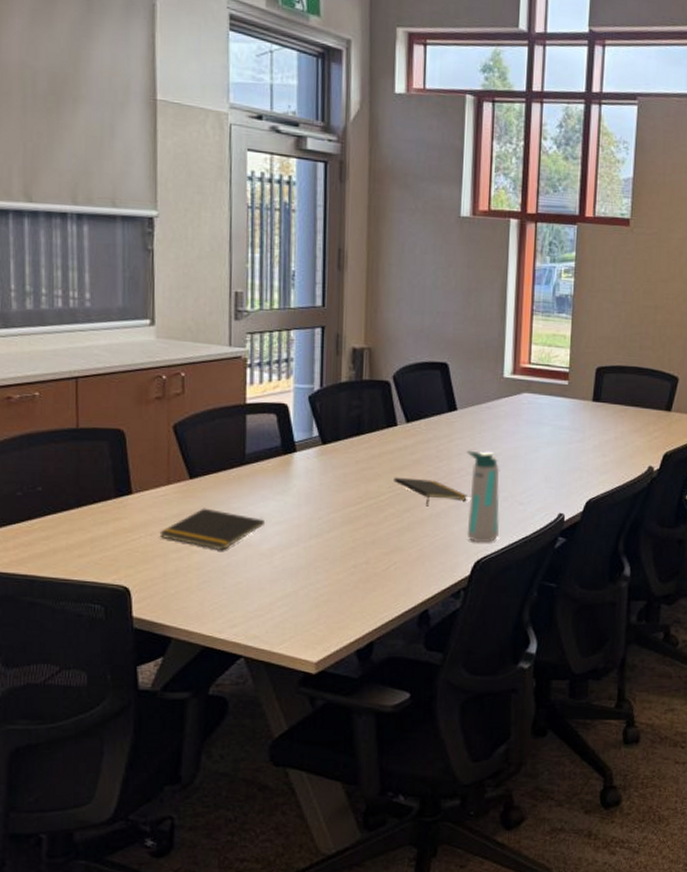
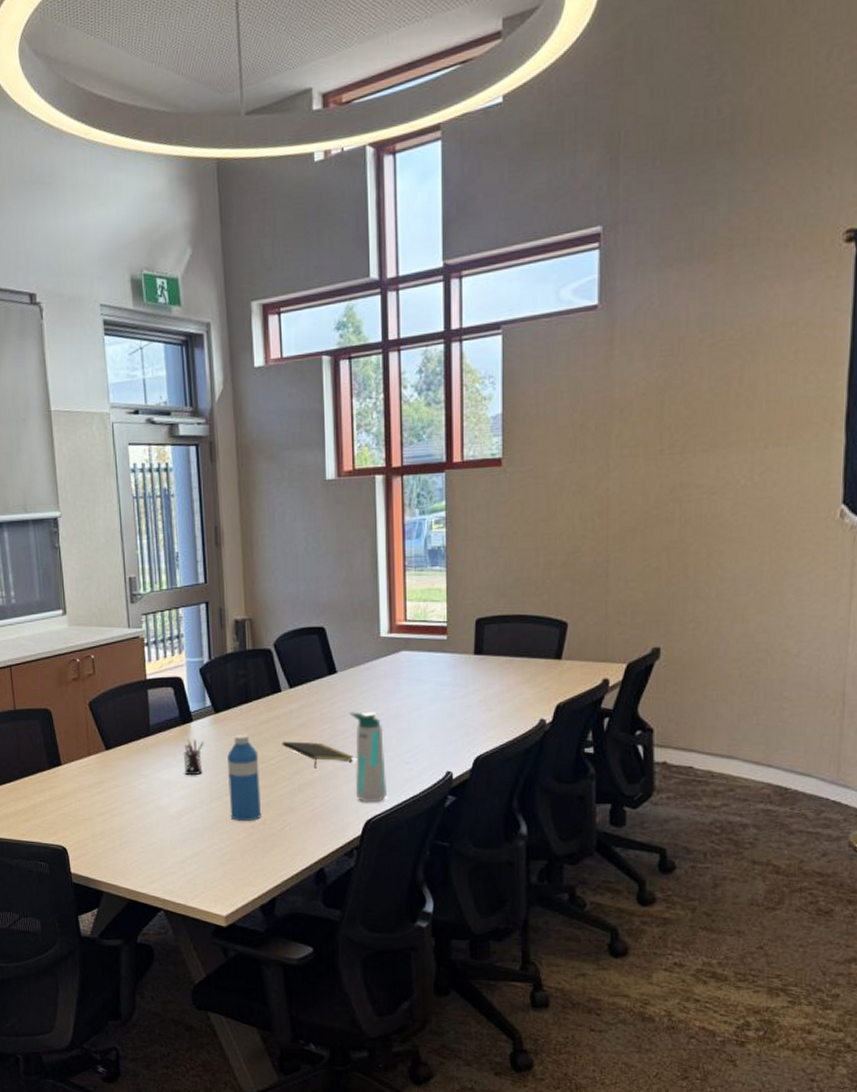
notepad: present [159,508,266,550] -> none [86,776,172,813]
pen holder: none [282,470,307,510] -> present [183,739,204,776]
water bottle: none [330,467,367,561] -> present [227,733,261,822]

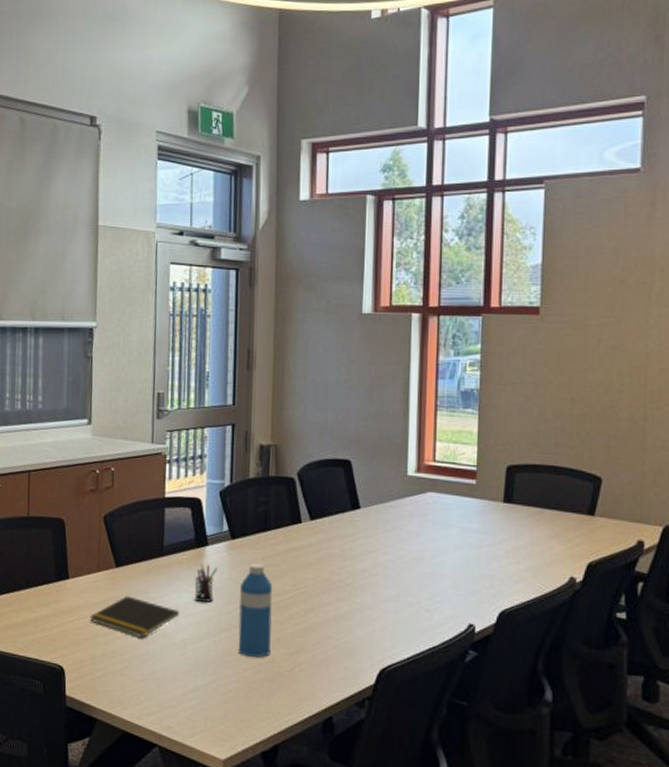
notepad: none [86,776,172,813] -> present [90,595,180,638]
notepad: present [282,741,353,769] -> none [298,575,371,608]
water bottle: present [349,711,386,803] -> none [370,550,405,650]

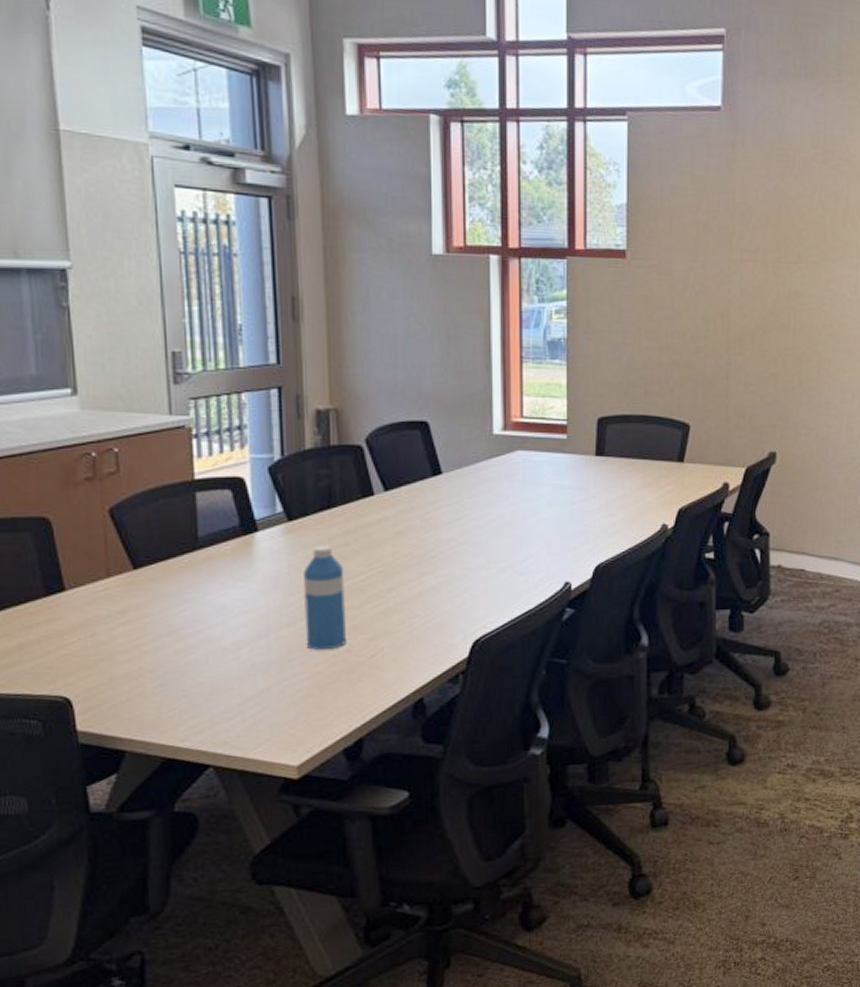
notepad: present [90,595,180,638] -> none [102,601,228,648]
pen holder: present [195,563,217,603] -> none [244,553,273,598]

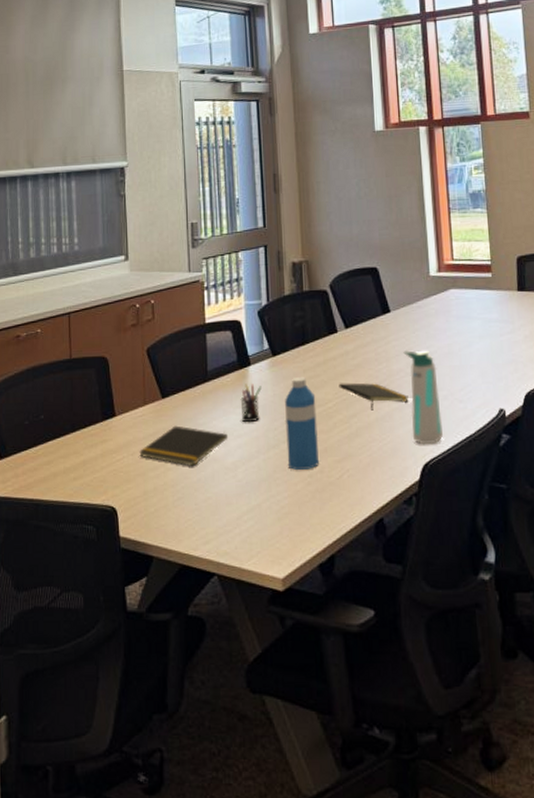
notepad: none [102,601,228,648] -> present [139,425,229,466]
pen holder: none [244,553,273,598] -> present [240,383,262,423]
notepad: none [374,553,460,584] -> present [339,382,409,411]
water bottle: none [456,517,498,620] -> present [403,350,443,445]

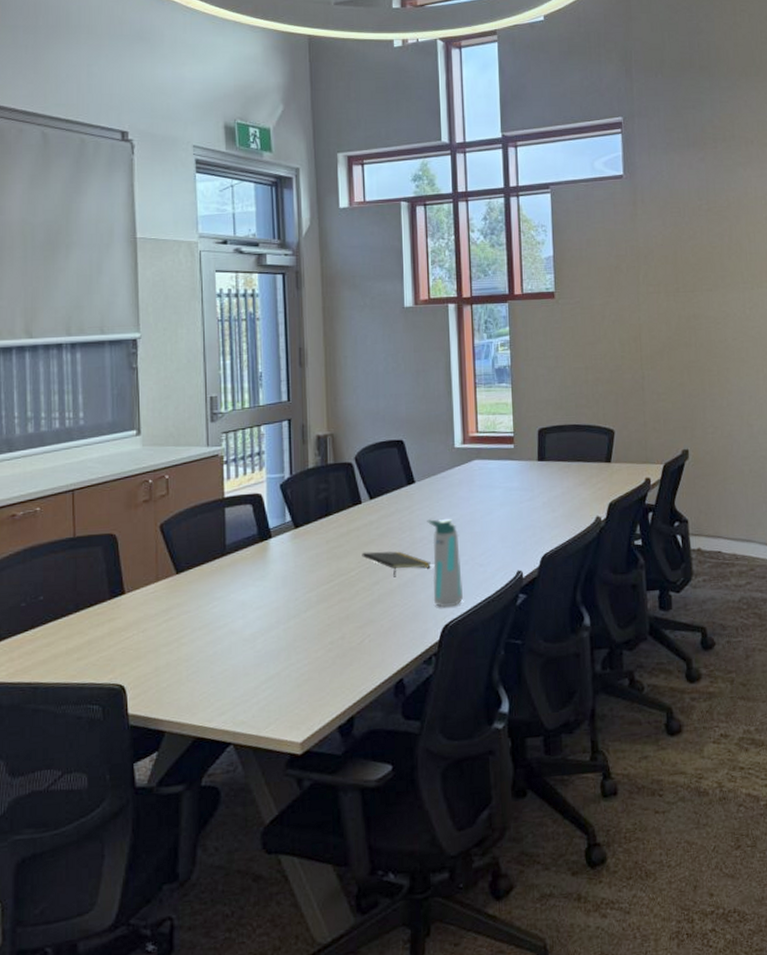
notepad: present [139,425,229,466] -> none [151,600,247,640]
pen holder: present [240,383,262,423] -> none [260,556,283,595]
water bottle: present [285,376,319,471] -> none [307,547,340,639]

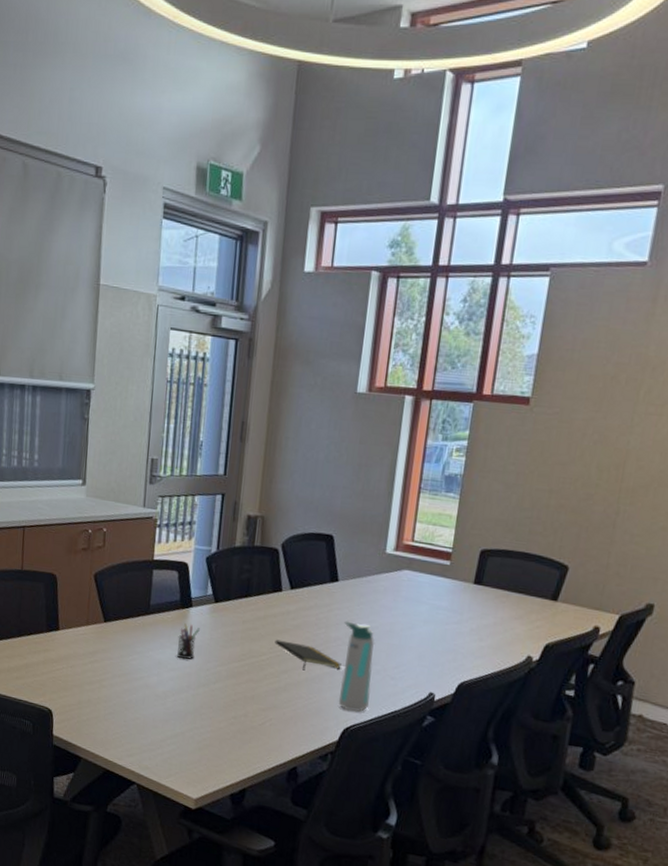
pen holder: none [260,556,283,595] -> present [177,623,200,660]

